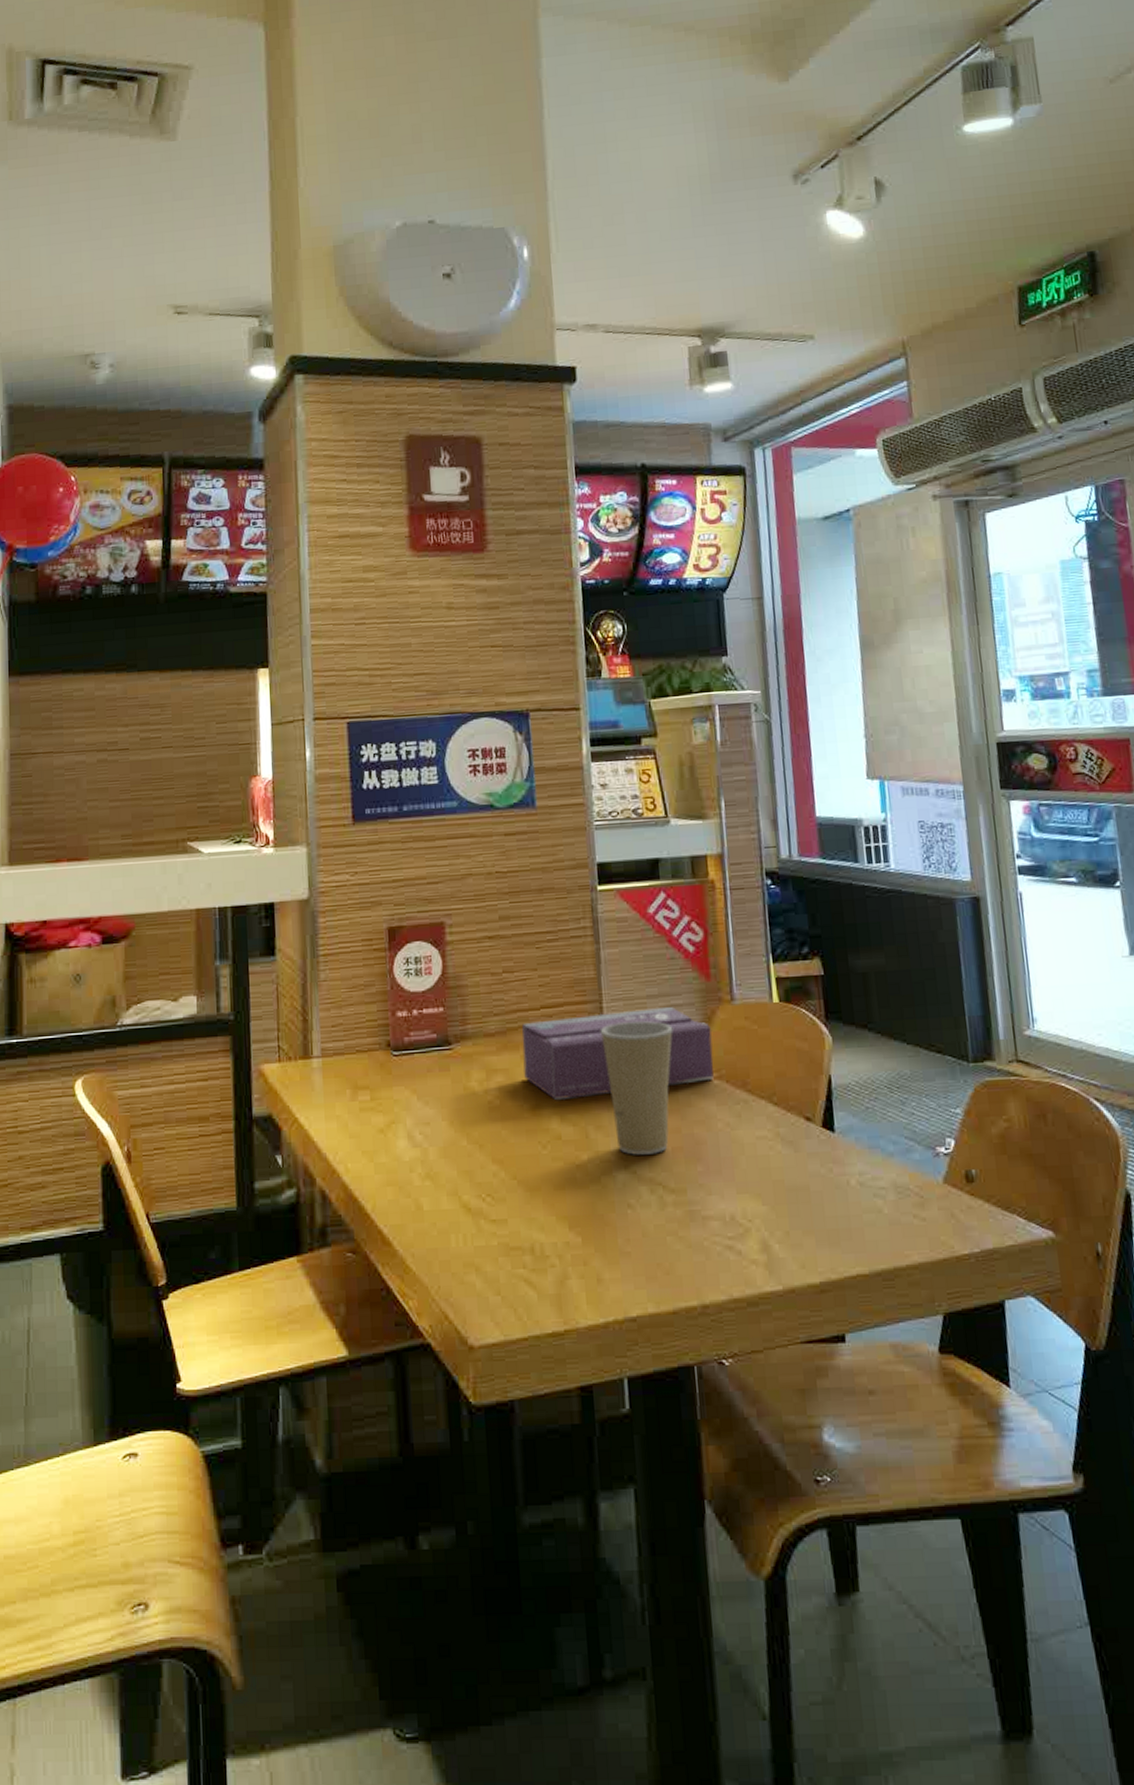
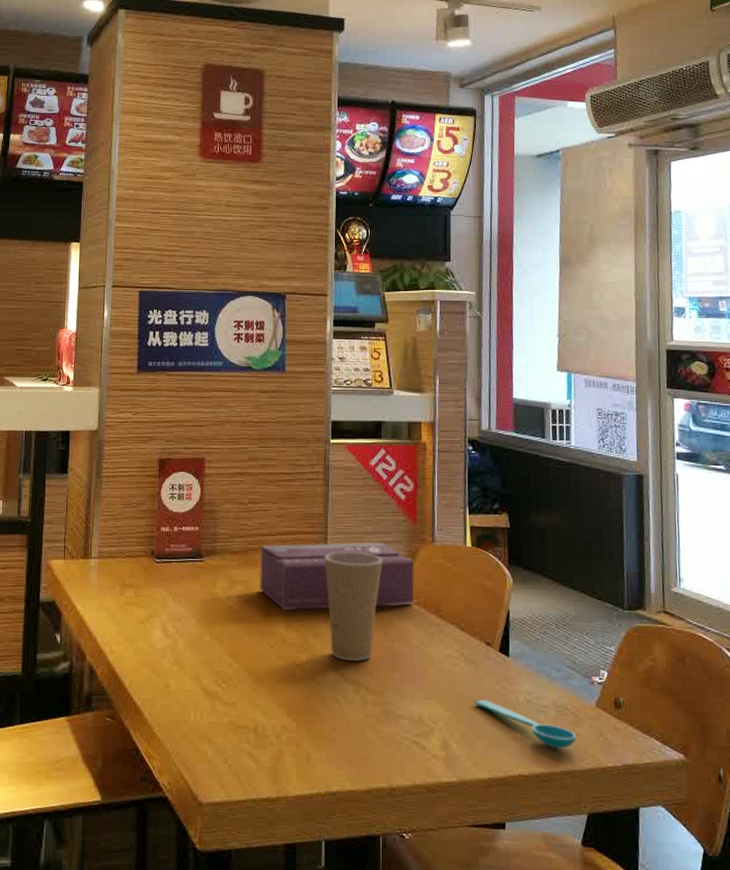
spoon: none [796,1186,923,1239] -> present [474,699,577,749]

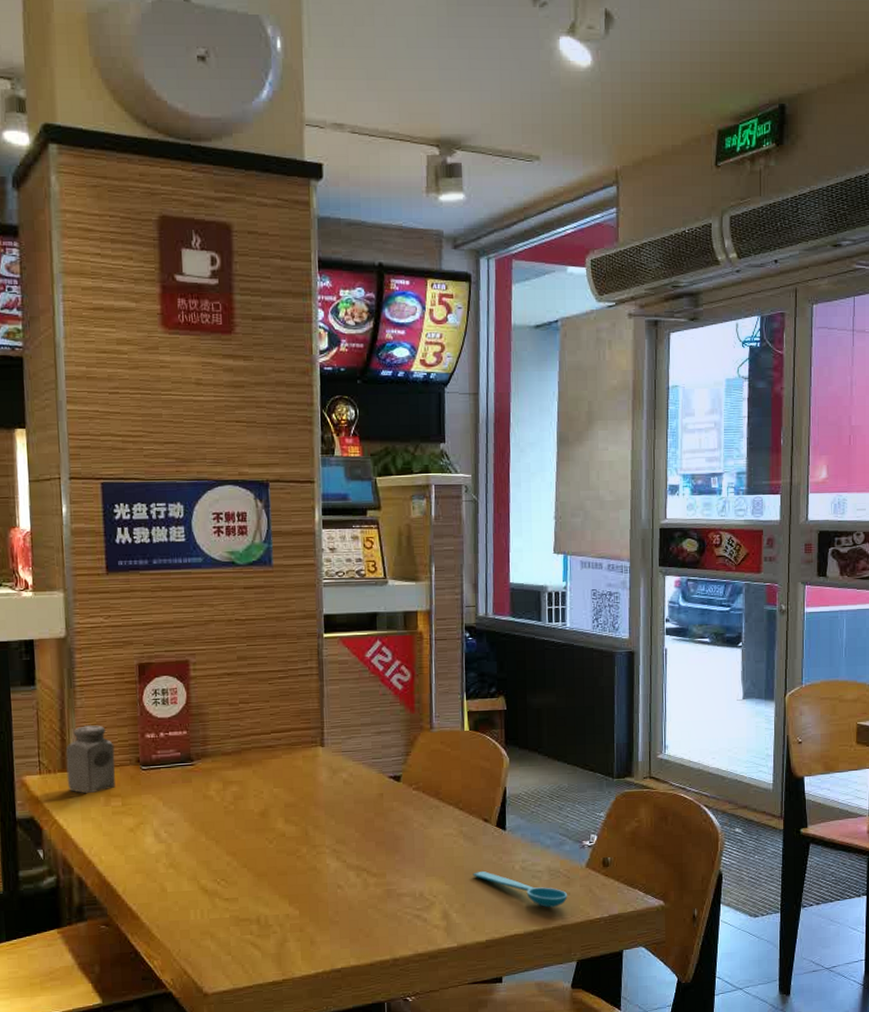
salt shaker: none [87,515,132,582] -> present [65,725,115,794]
tissue box: present [260,542,414,610] -> none [254,733,413,805]
paper cup: present [324,552,383,661] -> none [321,744,382,848]

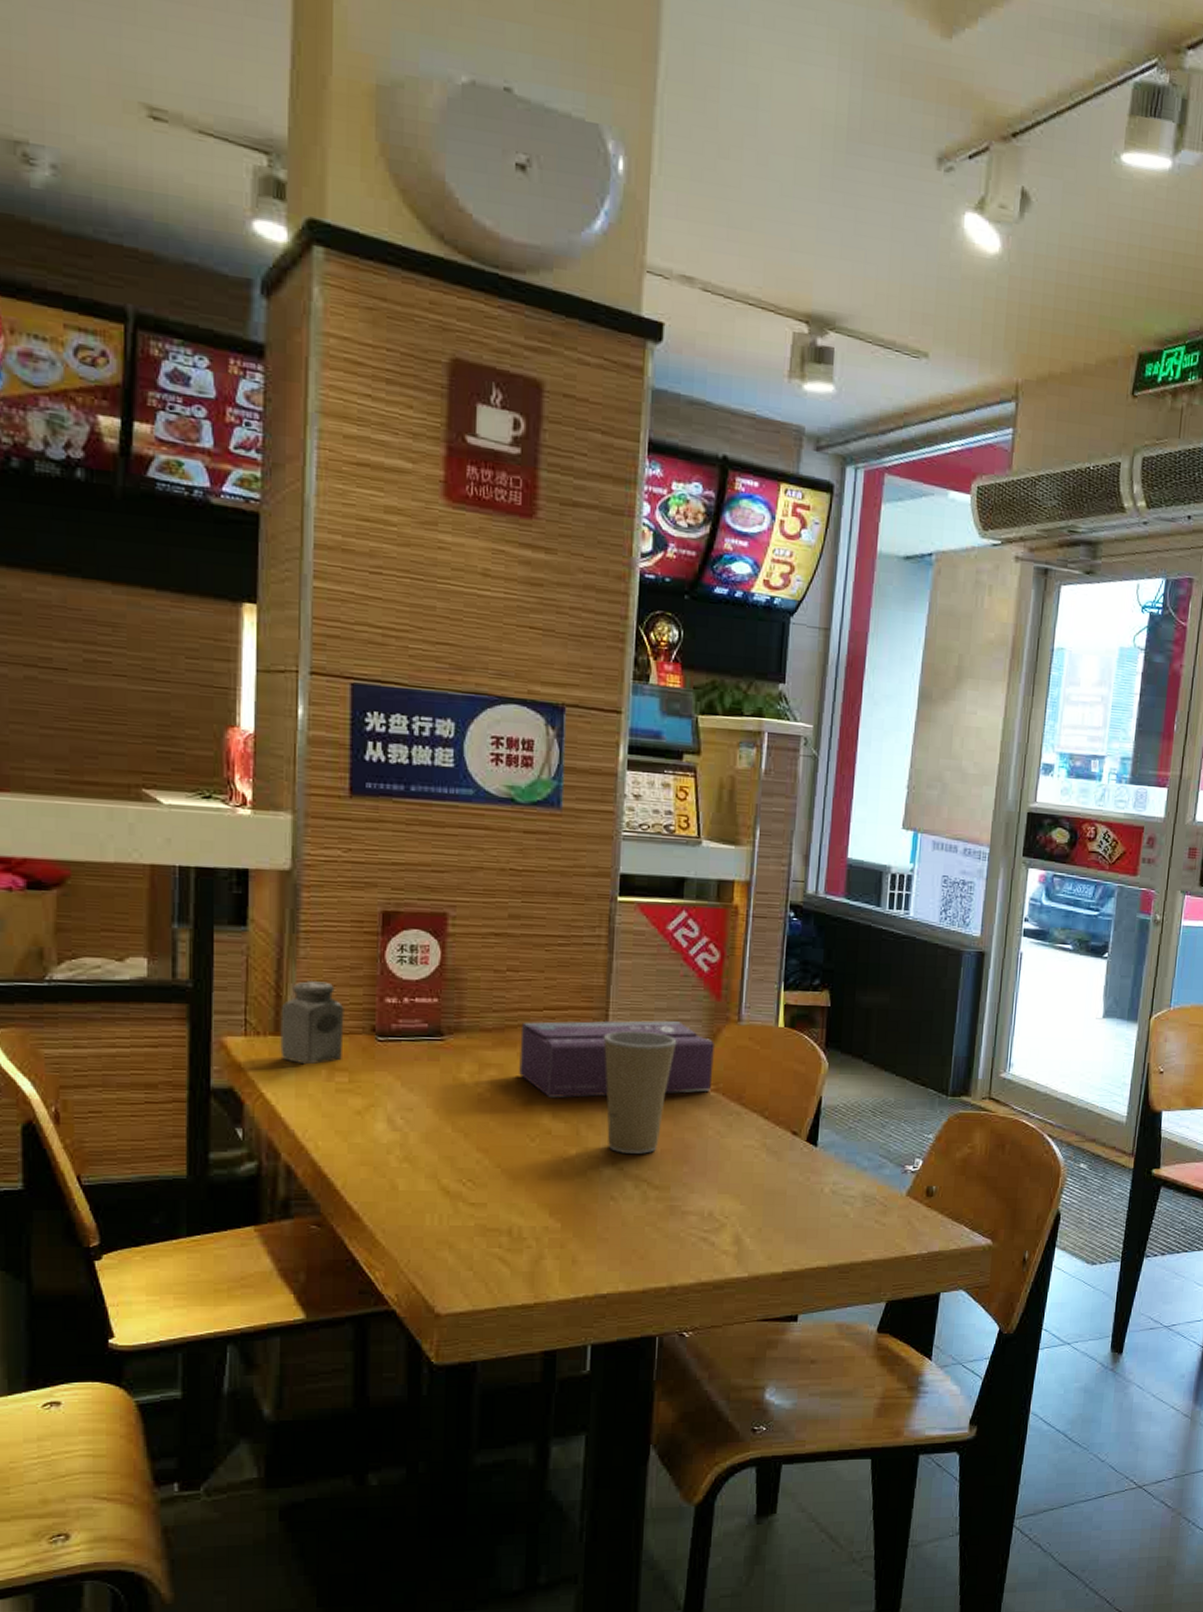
tissue box: none [254,733,413,805] -> present [519,1020,714,1098]
paper cup: none [321,744,382,848] -> present [603,1031,677,1154]
spoon: present [473,870,568,908] -> none [774,1191,883,1239]

